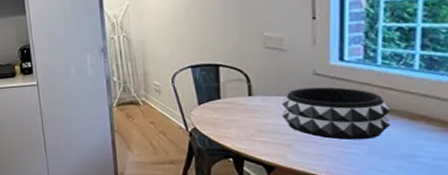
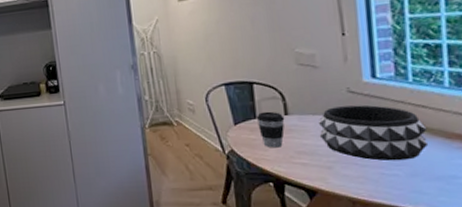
coffee cup: none [220,92,248,127] -> present [256,111,285,148]

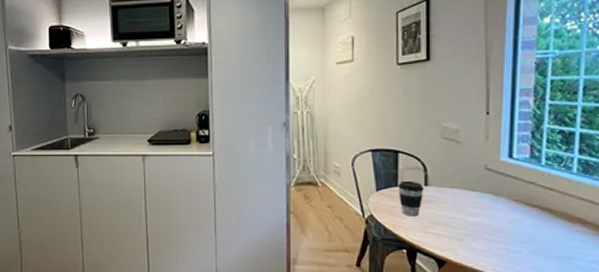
decorative bowl: present [318,105,429,162] -> none [454,182,553,239]

